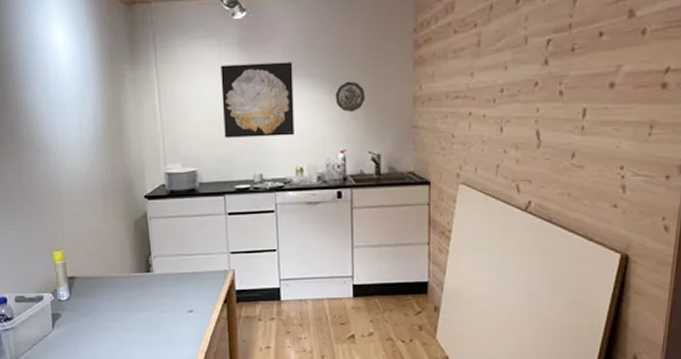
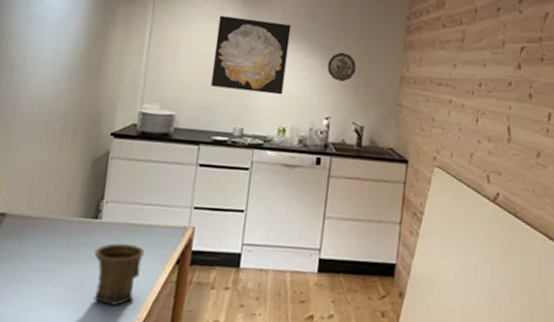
mug: none [153,290,195,343] -> present [93,243,145,306]

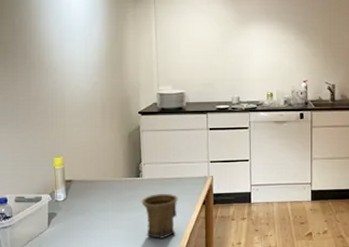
wall art: present [211,15,291,95] -> none [208,8,267,67]
decorative plate: present [327,52,357,82] -> none [300,26,324,50]

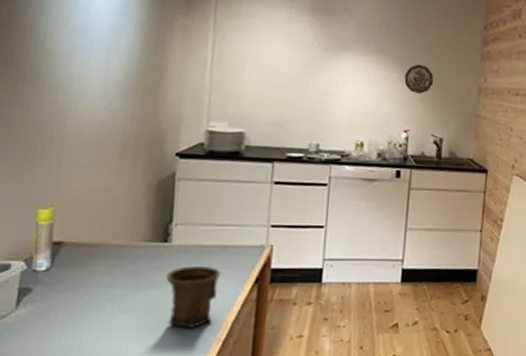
decorative plate: none [300,26,324,50] -> present [404,64,434,94]

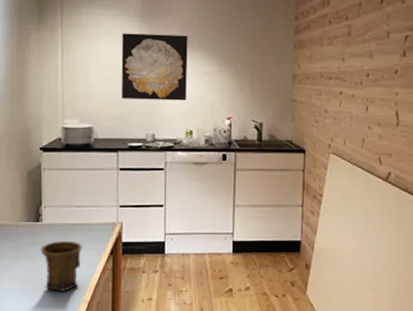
wall art: none [282,27,366,109] -> present [121,33,188,101]
decorative plate: present [404,64,434,94] -> none [225,57,252,84]

